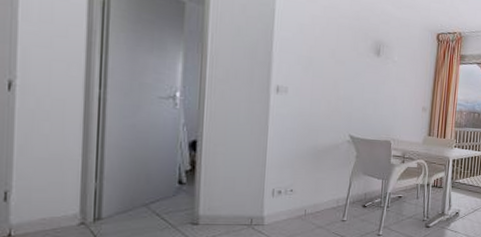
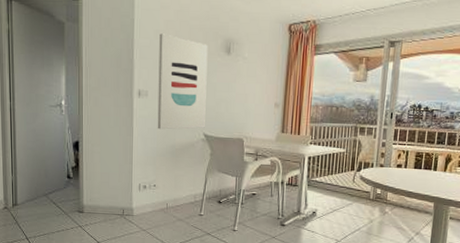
wall art: none [297,28,357,130] -> present [157,33,208,130]

